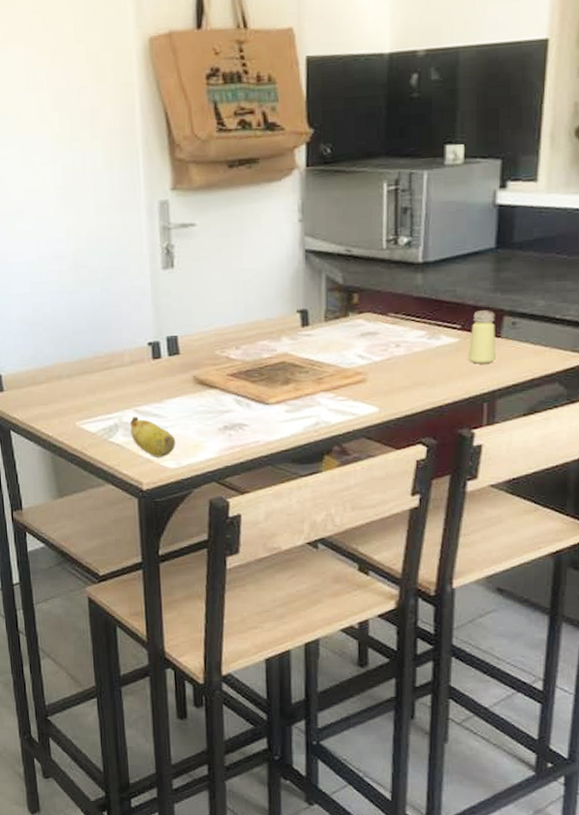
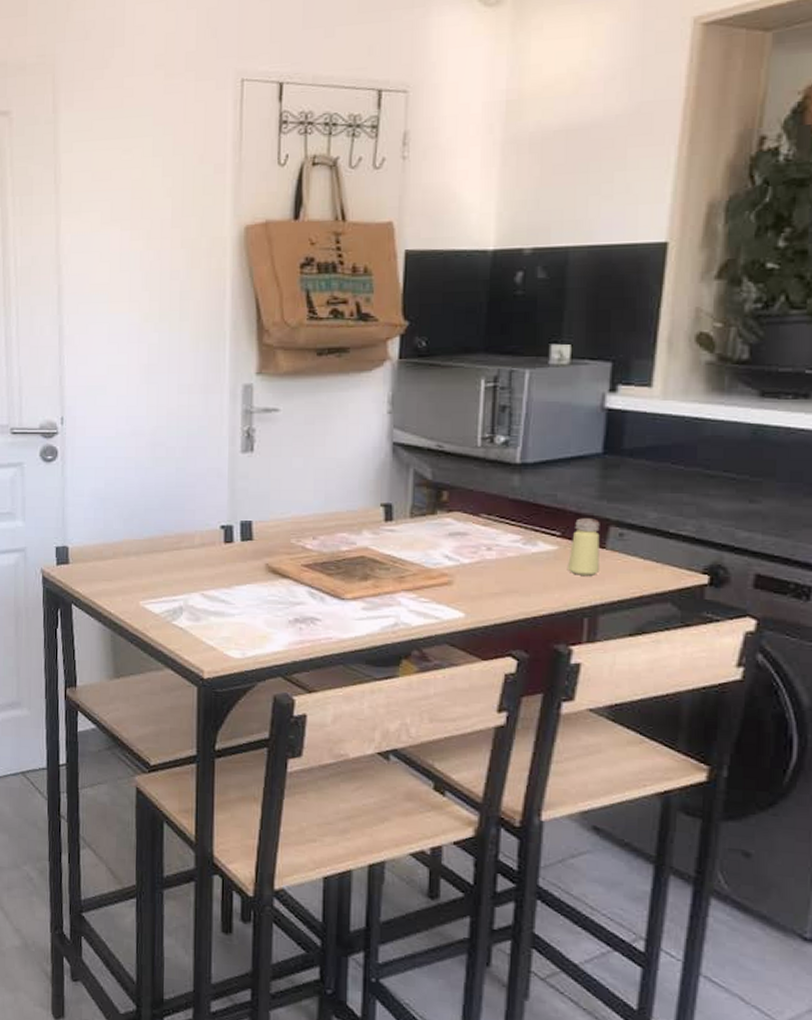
banana: present [130,417,175,457] -> none [195,601,241,646]

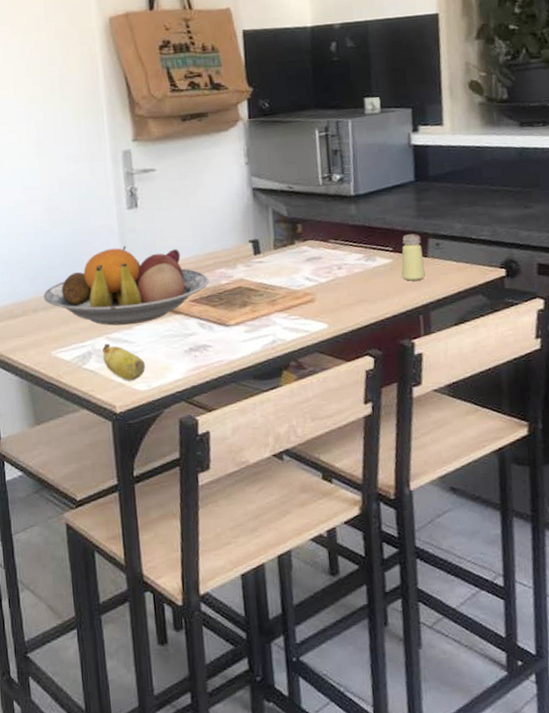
fruit bowl: none [137,494,328,583] -> present [43,246,210,326]
banana: none [195,601,241,646] -> present [102,344,145,381]

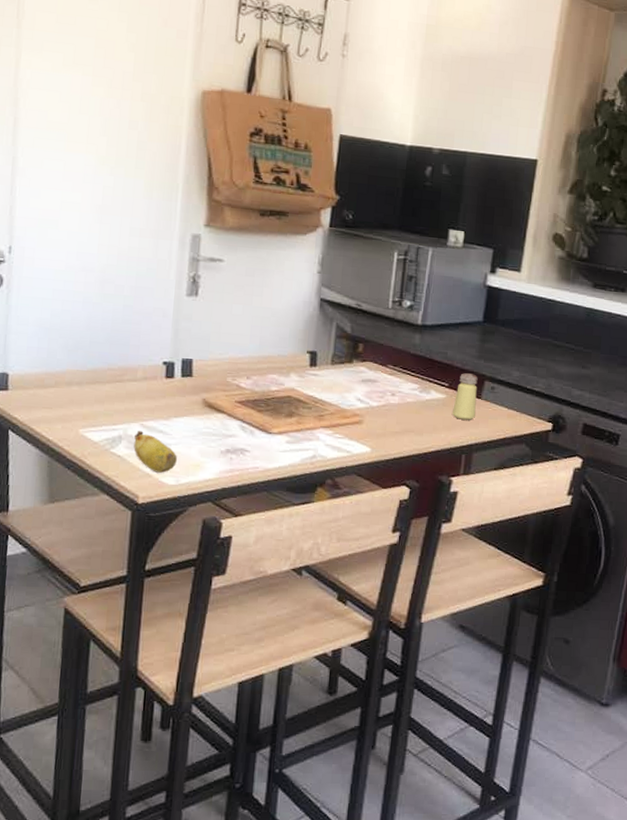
fruit bowl: present [43,246,210,326] -> none [80,333,260,416]

